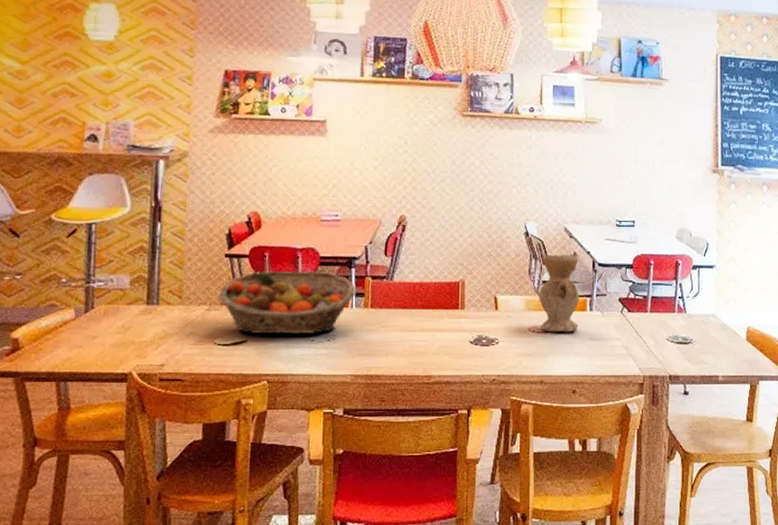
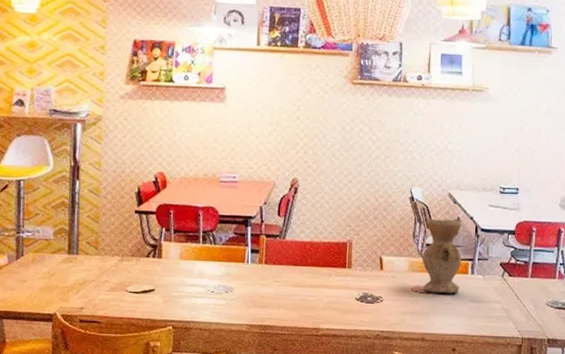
fruit basket: present [218,270,356,335] -> none [129,226,252,286]

